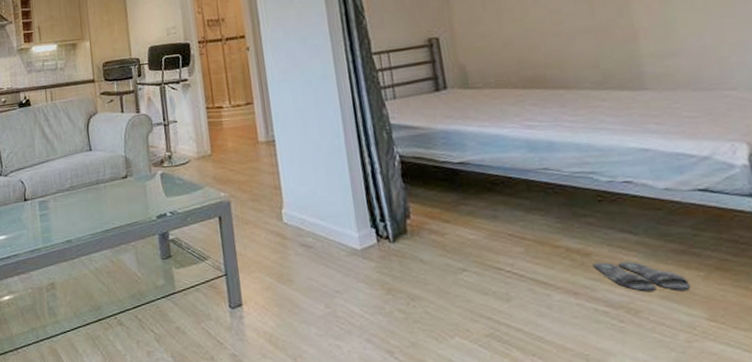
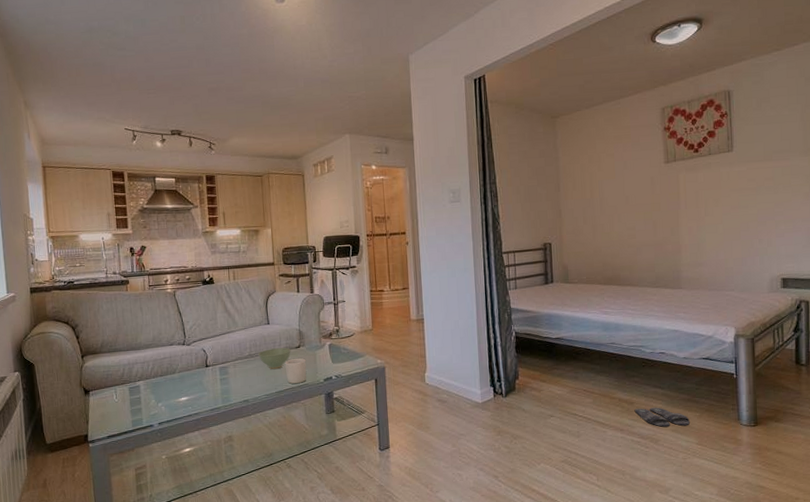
bowl: none [80,178,117,205] -> present [258,348,291,370]
mug: none [110,191,137,221] -> present [285,358,307,384]

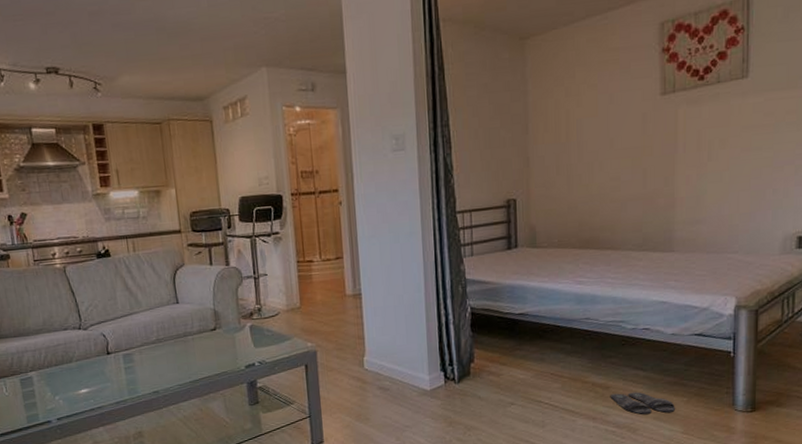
bowl: present [258,348,291,370] -> none [167,330,206,356]
mug: present [285,358,307,384] -> none [199,342,226,372]

